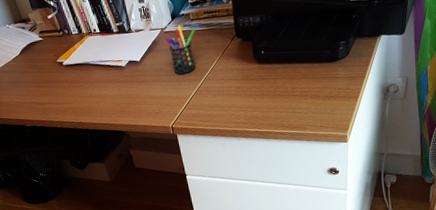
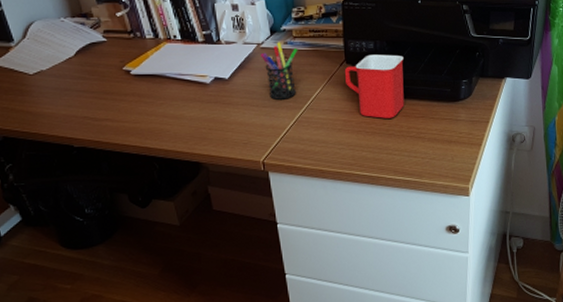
mug: none [235,25,289,83] -> present [344,54,404,119]

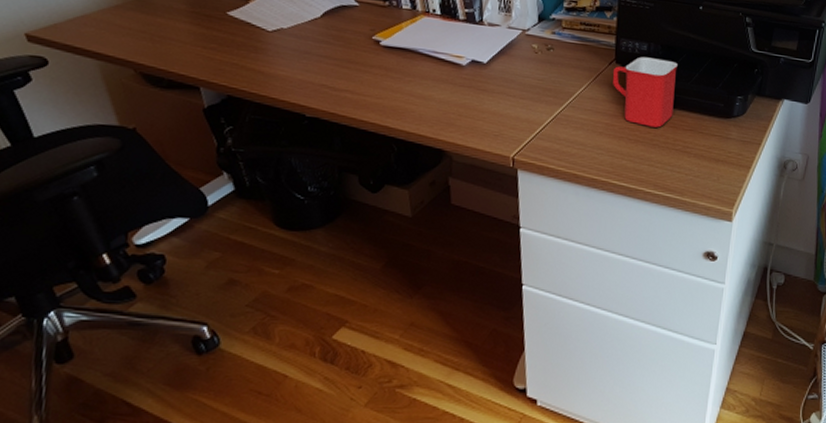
pen holder: present [260,42,298,100] -> none [524,30,566,93]

